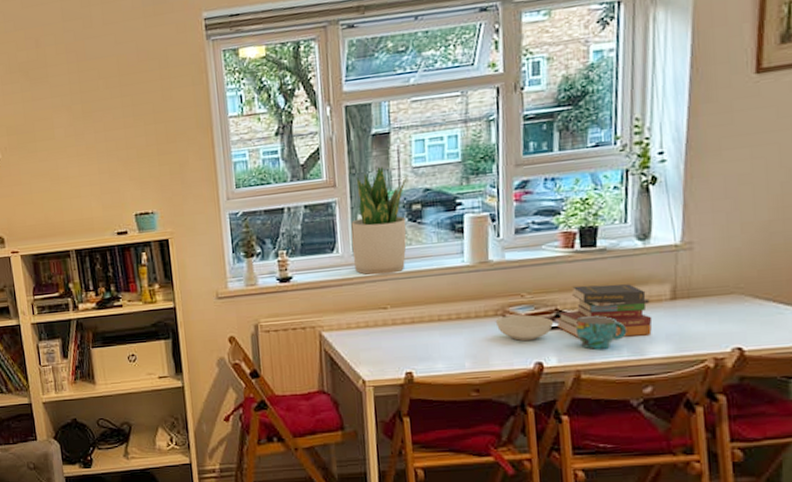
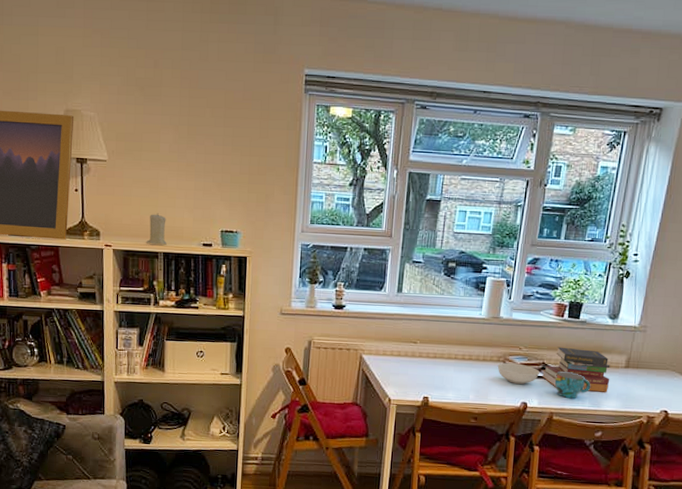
candle: none [54,207,77,243] -> present [146,213,167,245]
planter: present [351,166,408,276] -> none [396,226,450,316]

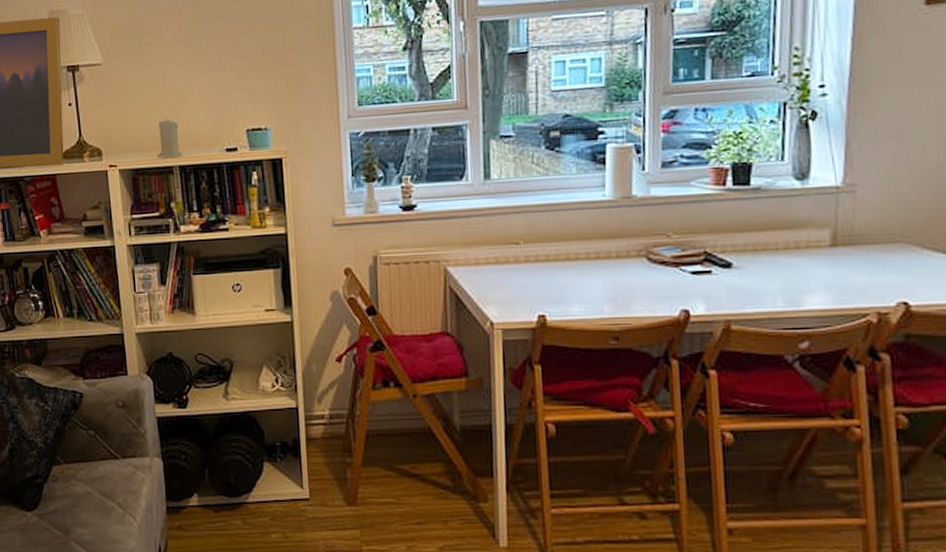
bowl: present [497,363,540,385] -> none [638,256,703,286]
books: present [542,347,610,392] -> none [706,227,810,285]
cup: present [554,371,591,398] -> none [725,260,782,298]

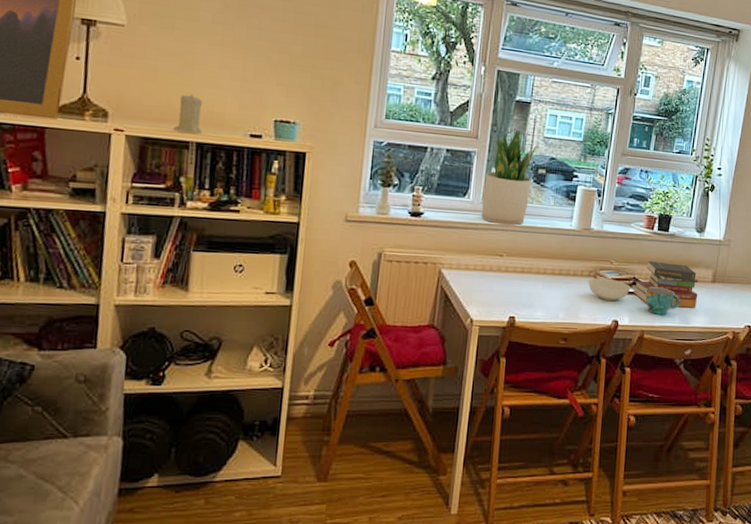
planter: none [482,88,547,207] -> present [482,129,540,226]
bowl: none [638,256,703,286] -> present [588,277,631,302]
books: none [706,227,810,285] -> present [633,260,698,308]
cup: none [725,260,782,298] -> present [645,286,680,315]

